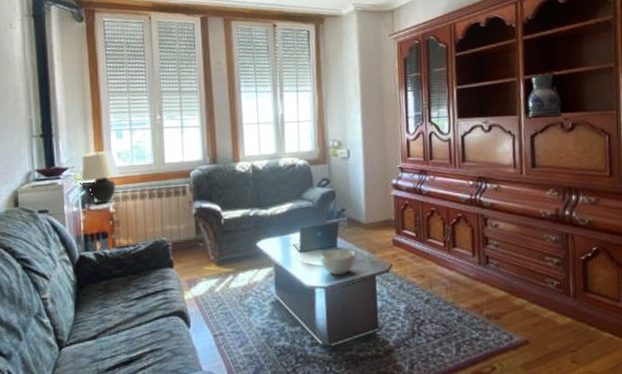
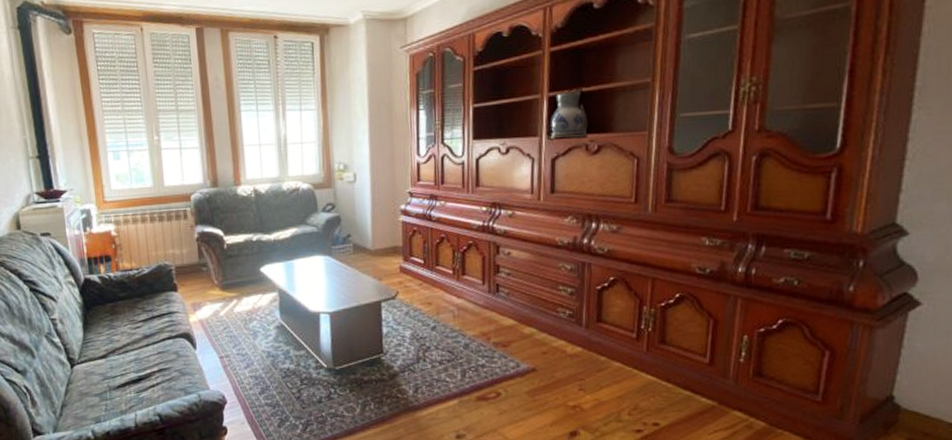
table lamp: present [81,151,119,203] -> none [80,173,119,227]
laptop: present [293,221,340,252] -> none [297,247,345,278]
bowl: present [320,248,356,276] -> none [325,274,362,302]

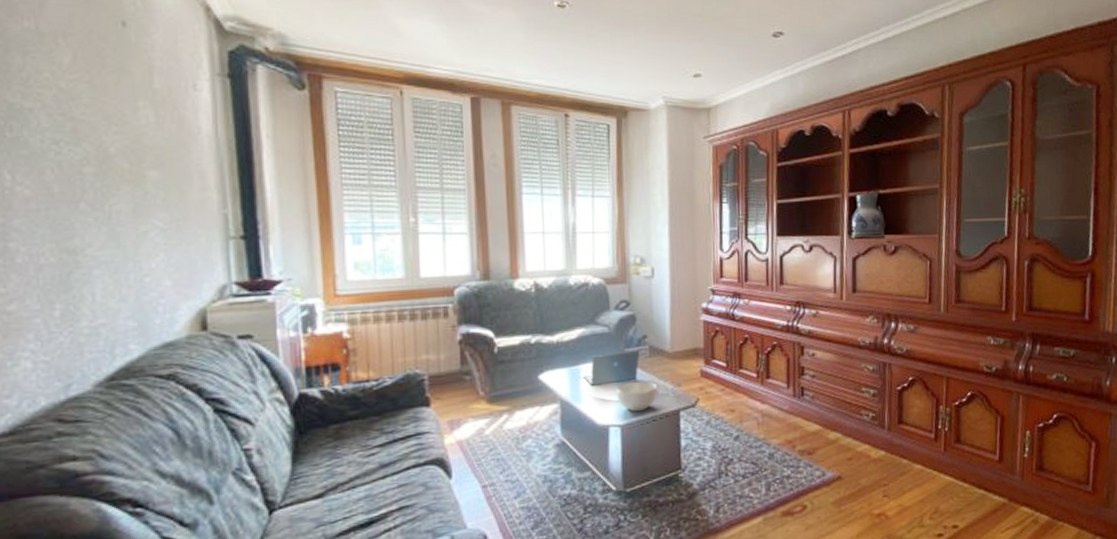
laptop: none [297,247,345,278] -> present [583,350,640,386]
bowl: none [325,274,362,302] -> present [616,380,658,412]

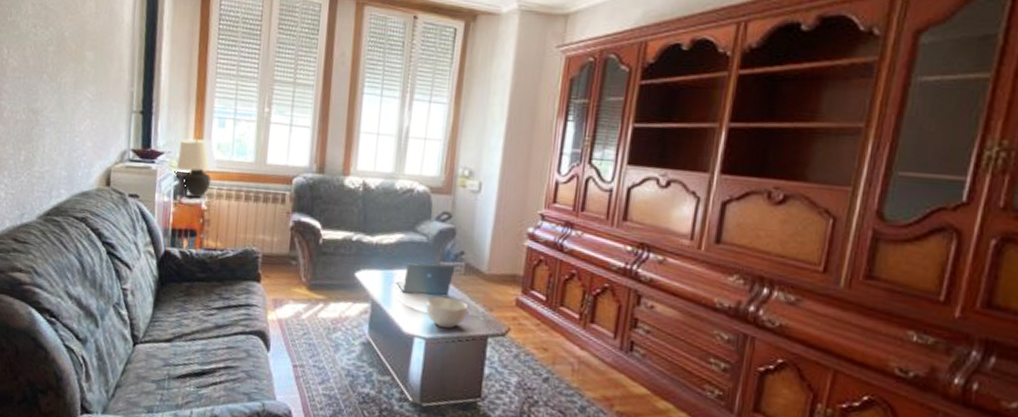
table lamp: none [301,260,357,327] -> present [176,138,217,198]
ceramic pitcher: present [847,192,886,240] -> none [718,124,776,184]

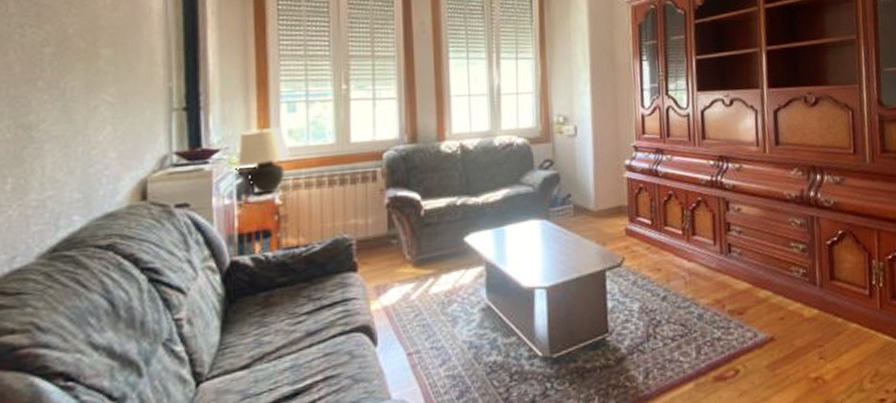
laptop: present [396,263,456,295] -> none [508,209,565,247]
bowl: present [425,296,469,329] -> none [541,240,583,274]

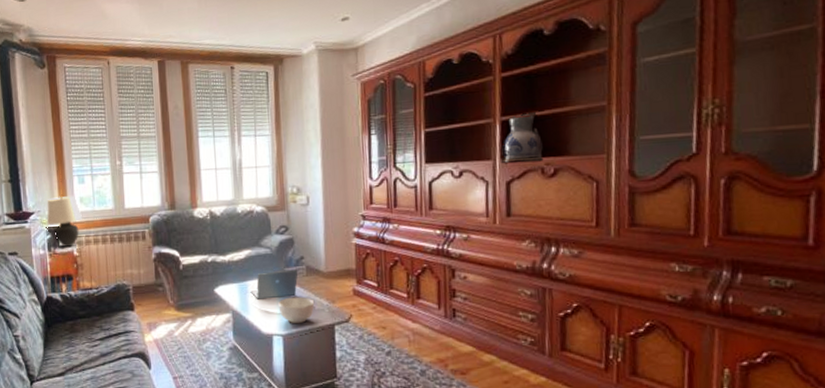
laptop: none [508,209,565,247] -> present [250,269,298,299]
bowl: none [541,240,583,274] -> present [278,296,315,324]
ceramic pitcher: none [767,45,806,93] -> present [500,114,544,164]

